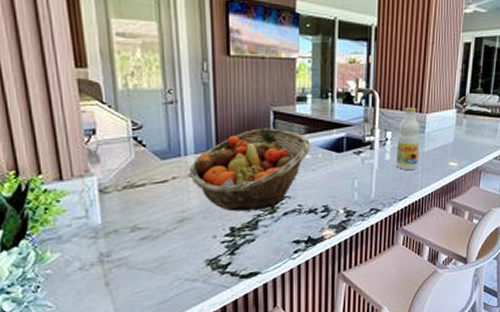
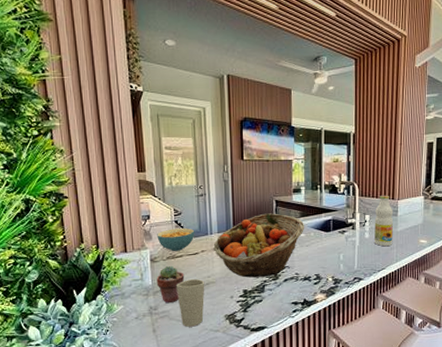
cereal bowl: none [107,147,163,178] -> present [157,228,195,251]
potted succulent: none [108,197,149,248] -> present [156,265,185,304]
cup: none [138,214,178,277] -> present [177,278,205,327]

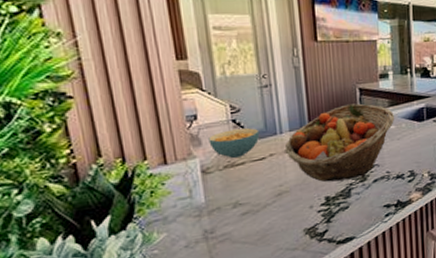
potted succulent: present [156,265,185,304] -> none [211,175,250,224]
cup: present [177,278,205,327] -> none [239,189,277,250]

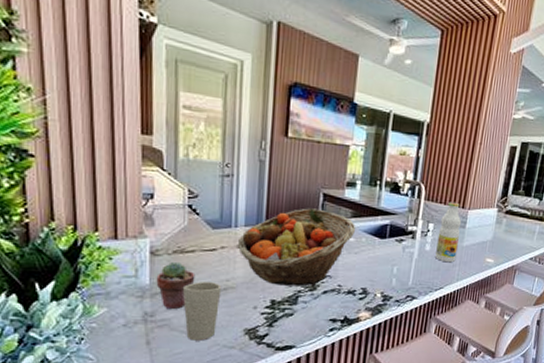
cereal bowl: present [208,128,260,158] -> none [161,214,214,244]
potted succulent: none [211,175,250,224] -> present [156,261,196,310]
cup: none [239,189,277,250] -> present [183,281,222,341]

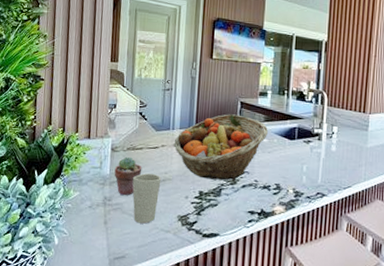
beverage bottle: present [435,202,462,263] -> none [341,107,364,163]

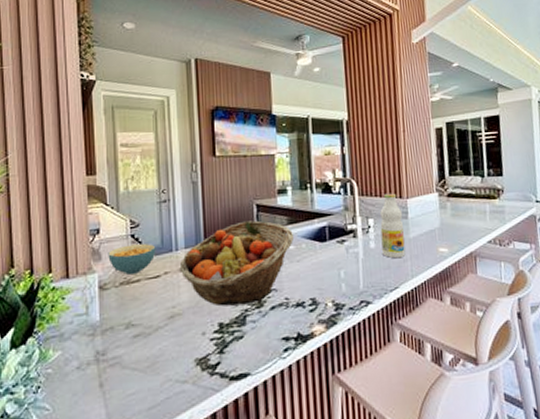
potted succulent: present [114,156,142,196] -> none [106,293,143,346]
cereal bowl: none [120,120,158,143] -> present [108,244,156,275]
cup: present [132,173,162,224] -> none [132,310,169,378]
beverage bottle: none [341,107,364,163] -> present [380,193,406,259]

